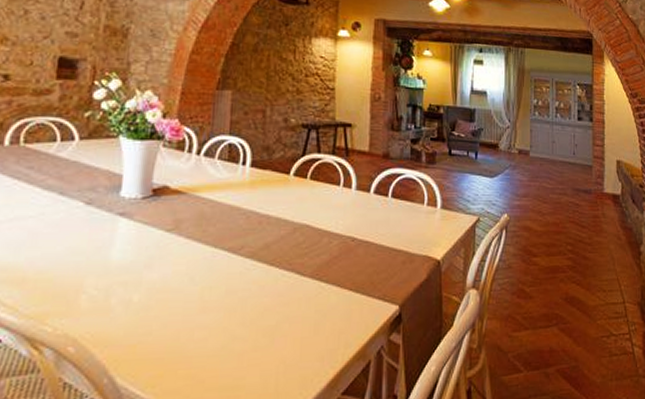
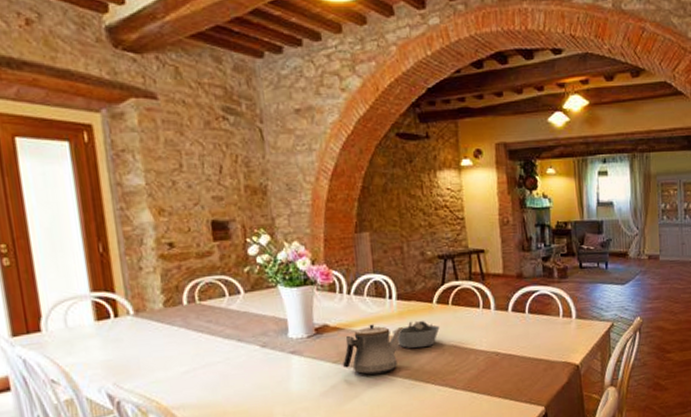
teapot: none [176,191,253,249] -> present [342,324,403,375]
bowl: none [241,192,294,224] -> present [393,321,440,348]

